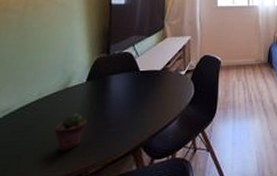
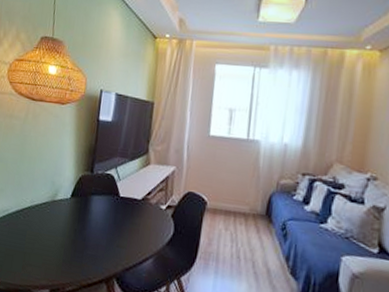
potted succulent: present [55,113,87,151] -> none [41,226,68,263]

